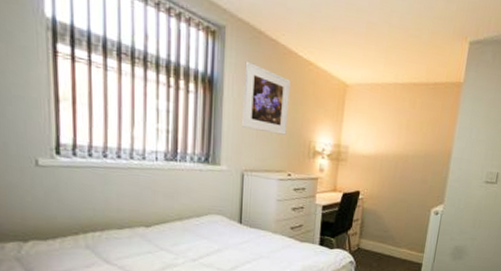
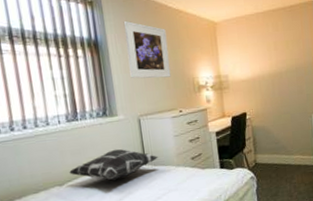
decorative pillow: none [159,200,255,234] -> present [69,149,158,181]

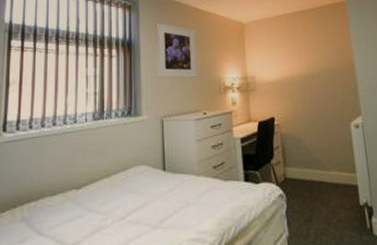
decorative pillow: present [69,149,158,181] -> none [88,151,178,187]

